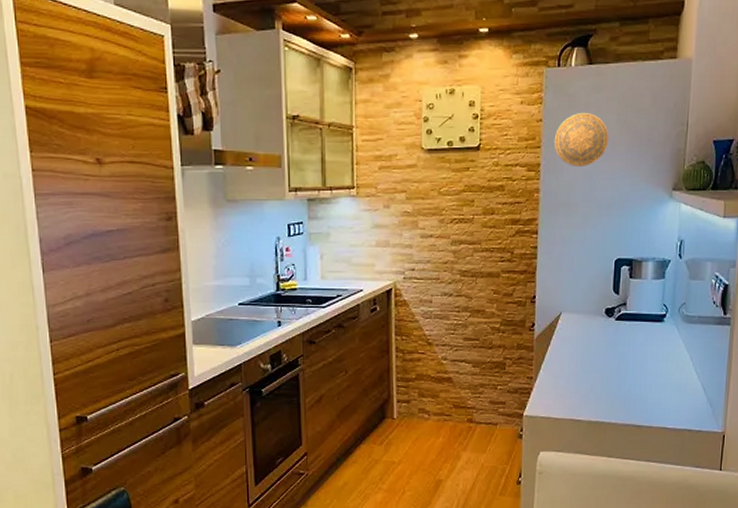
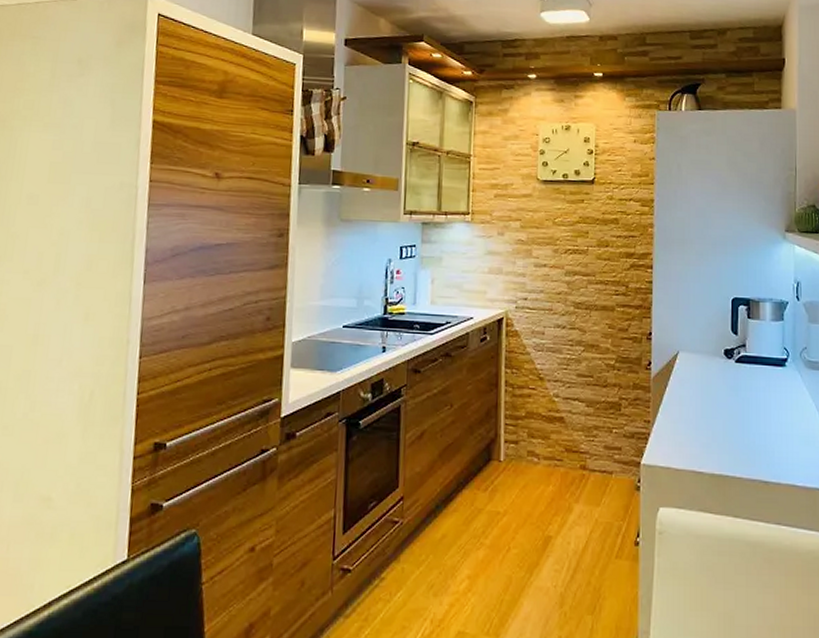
decorative plate: present [554,113,609,166] -> none [667,154,720,205]

